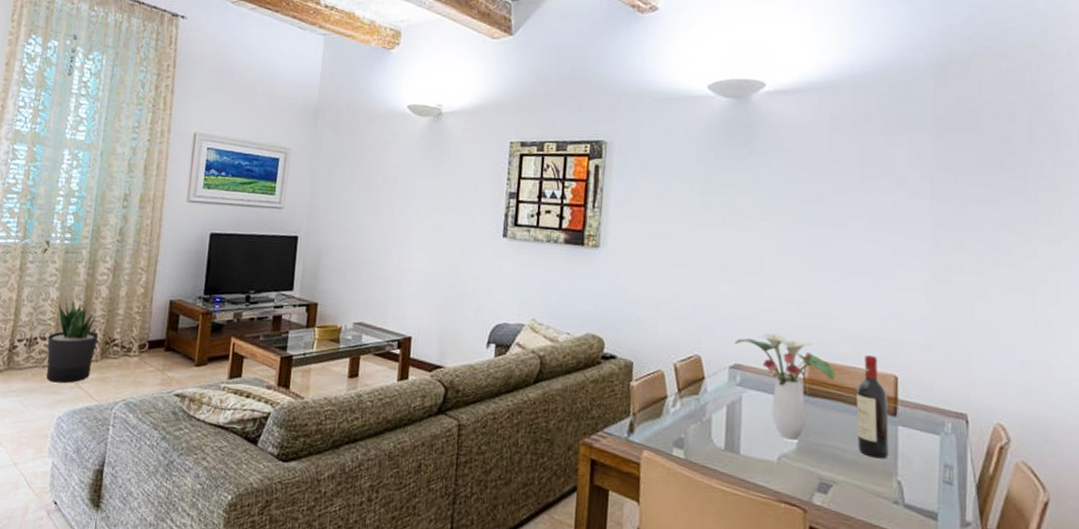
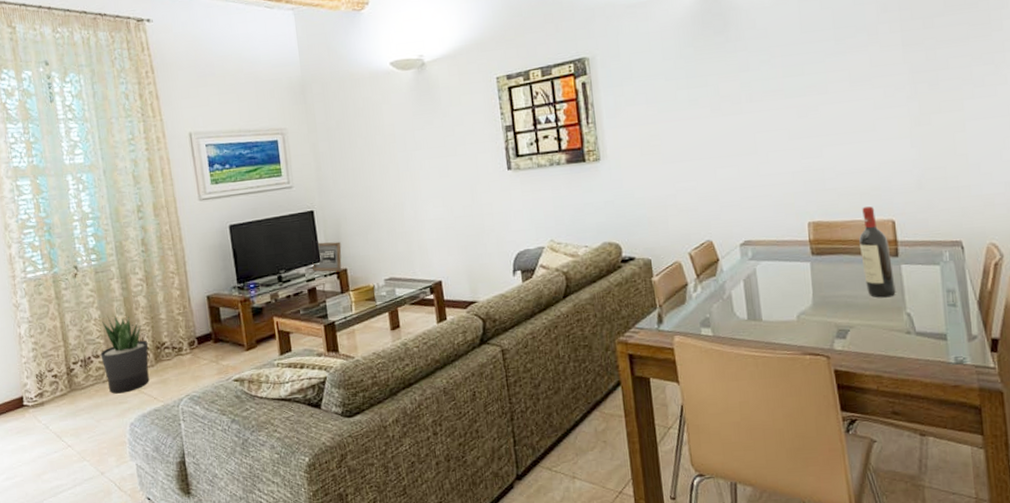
picture frame: none [283,270,318,305] -> present [312,241,342,272]
flower arrangement: present [734,332,836,441] -> none [741,205,838,299]

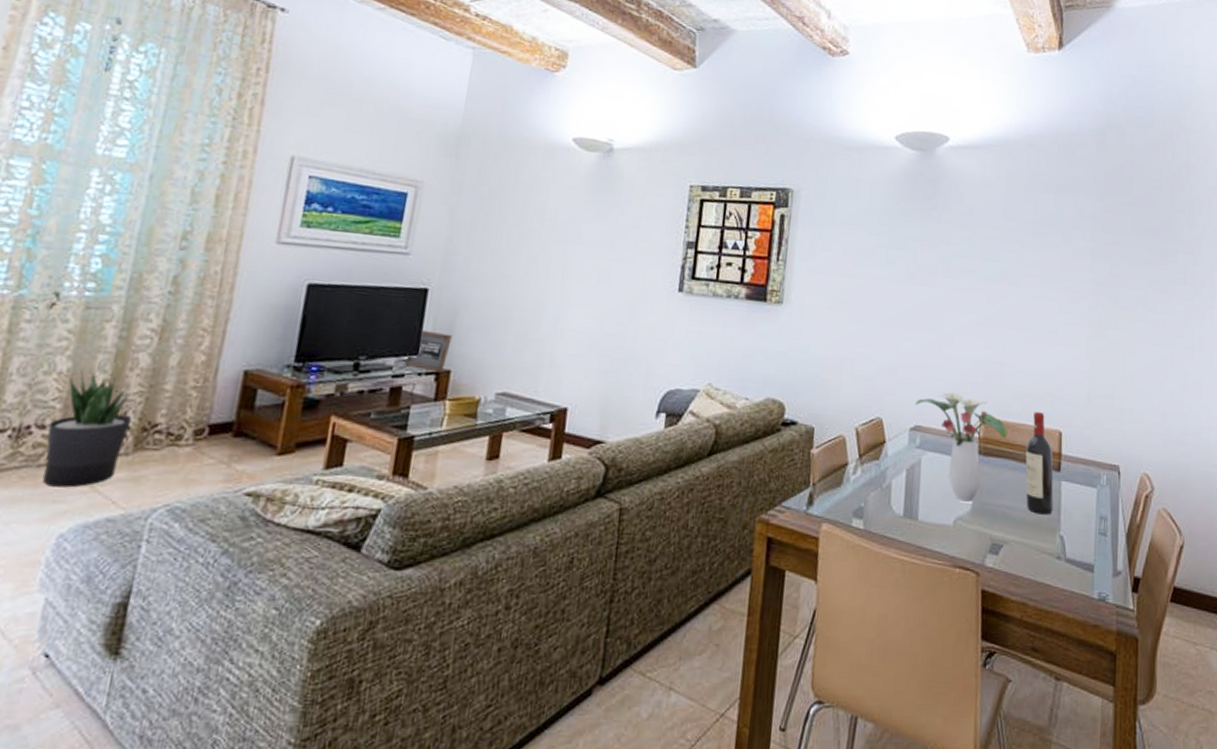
flower arrangement: none [741,205,838,299] -> present [915,392,1008,503]

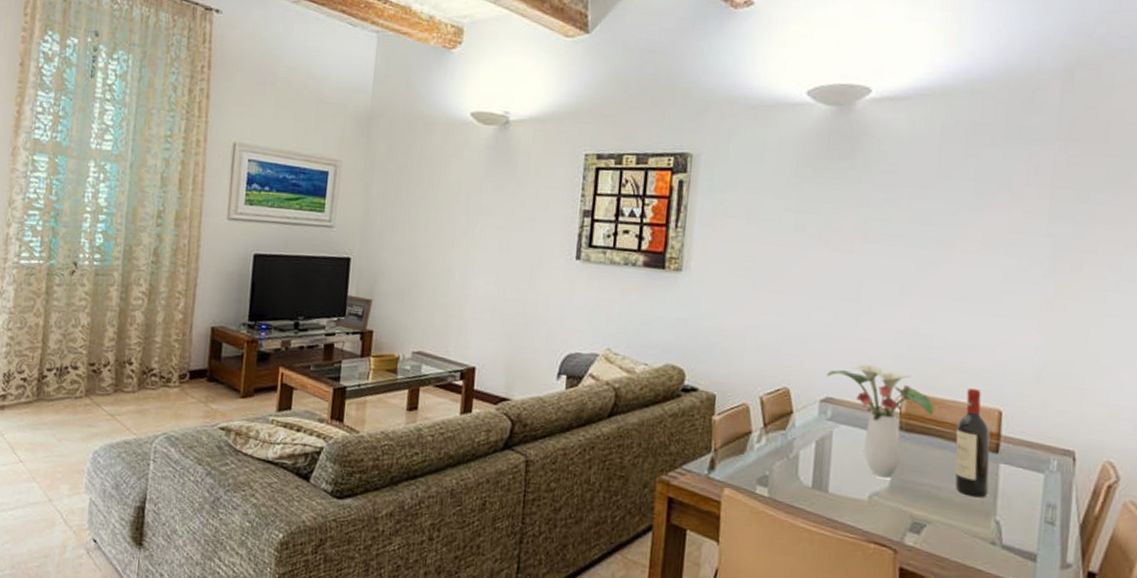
planter: present [42,370,132,488] -> none [79,324,135,416]

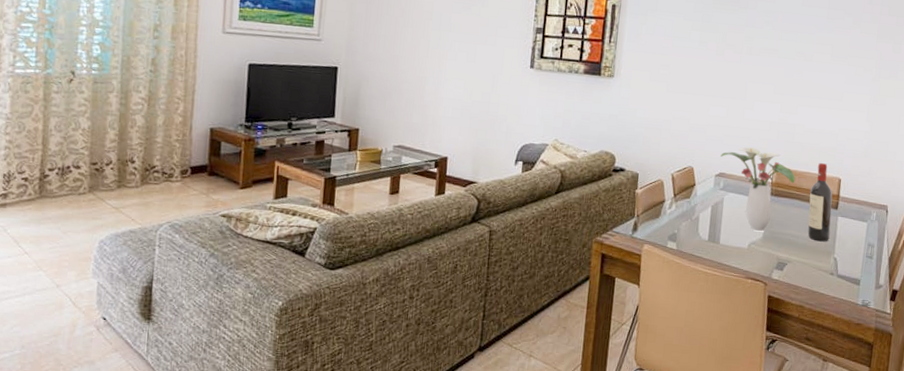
picture frame: present [335,294,373,333] -> none [325,98,358,130]

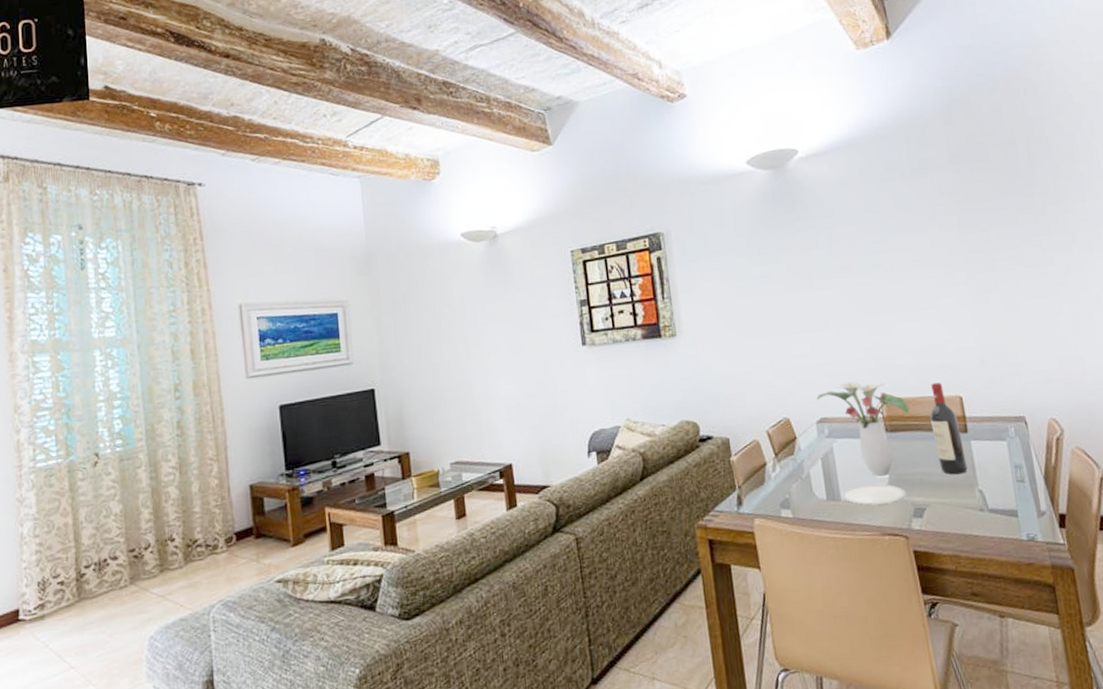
plate: none [721,234,774,254] -> present [842,483,906,506]

